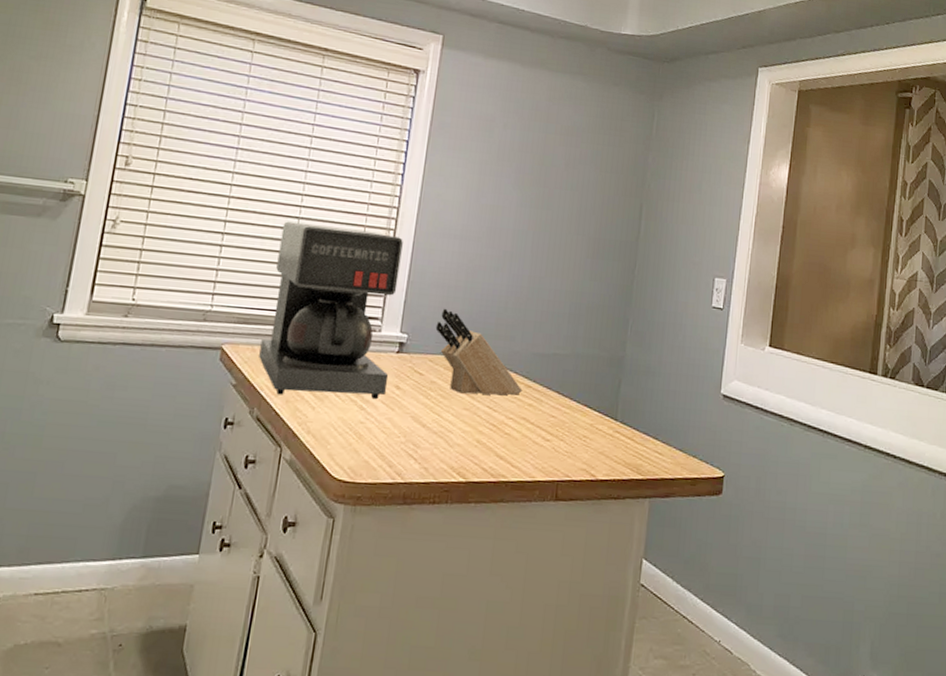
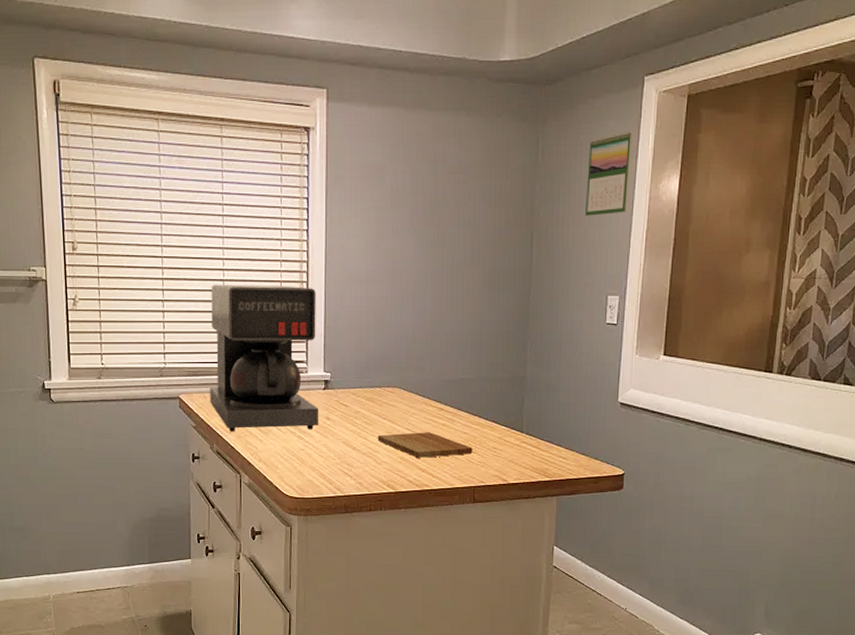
knife block: present [435,308,523,395] -> none [354,347,436,420]
cutting board: none [452,411,560,443] -> present [377,432,473,458]
calendar: none [696,116,746,195] -> present [586,130,633,216]

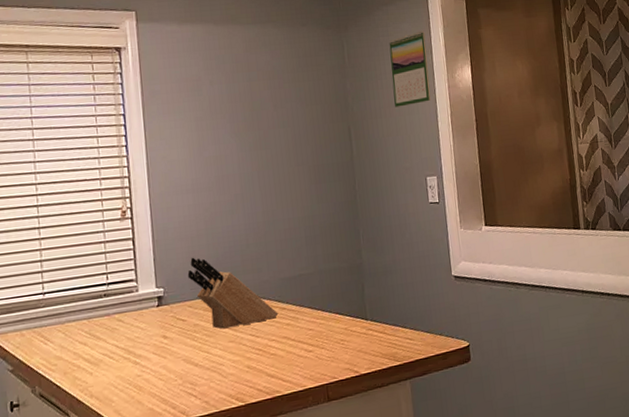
coffee maker: present [210,284,319,432] -> none [23,203,155,370]
knife block: none [354,347,436,420] -> present [187,257,279,329]
cutting board: present [377,432,473,458] -> none [220,334,321,364]

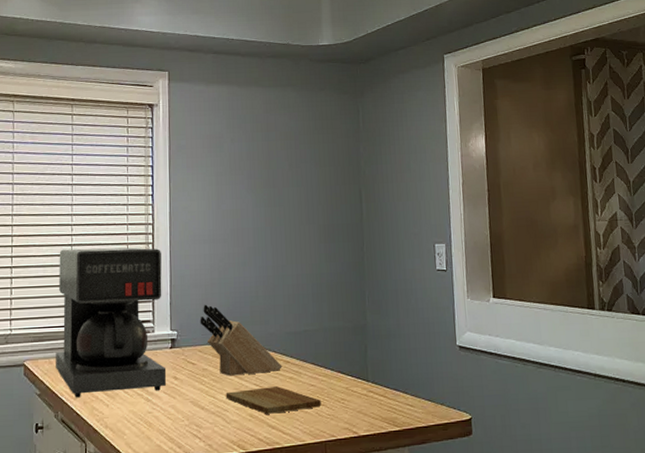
coffee maker: none [23,203,155,370] -> present [56,247,167,398]
cutting board: none [220,334,321,364] -> present [225,386,321,414]
calendar: present [389,30,431,107] -> none [403,99,443,173]

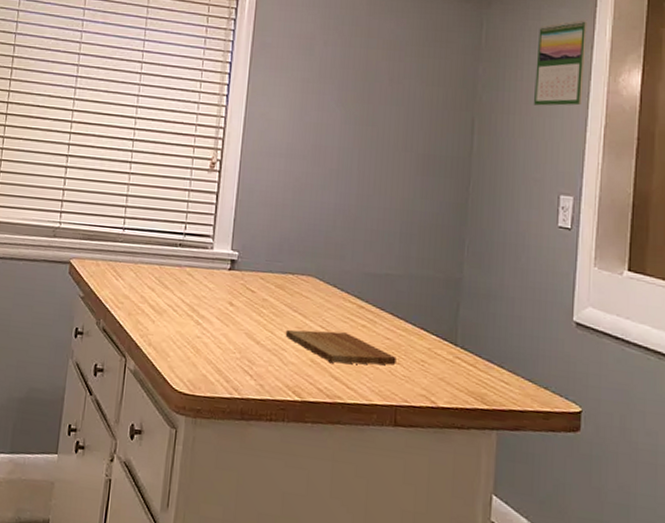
coffee maker: present [56,247,167,398] -> none [103,143,230,315]
knife block: present [200,304,282,376] -> none [265,226,355,315]
calendar: none [403,99,443,173] -> present [534,19,587,106]

